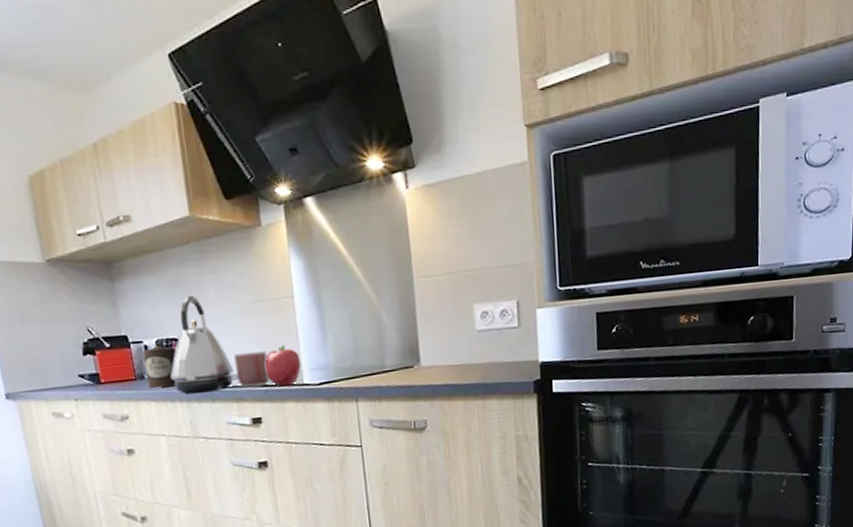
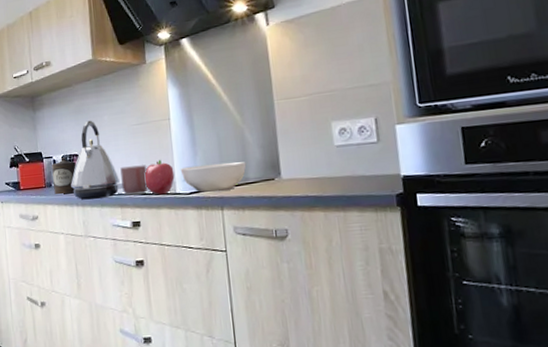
bowl: none [307,347,383,383] -> present [180,162,247,193]

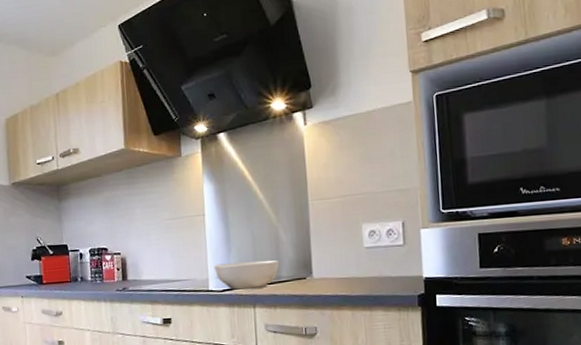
canister: present [52,157,76,195] -> none [78,251,105,290]
kettle: present [71,120,120,200] -> none [98,213,152,295]
mug: present [120,164,149,196] -> none [152,260,182,292]
fruit: present [144,159,175,195] -> none [177,255,208,292]

